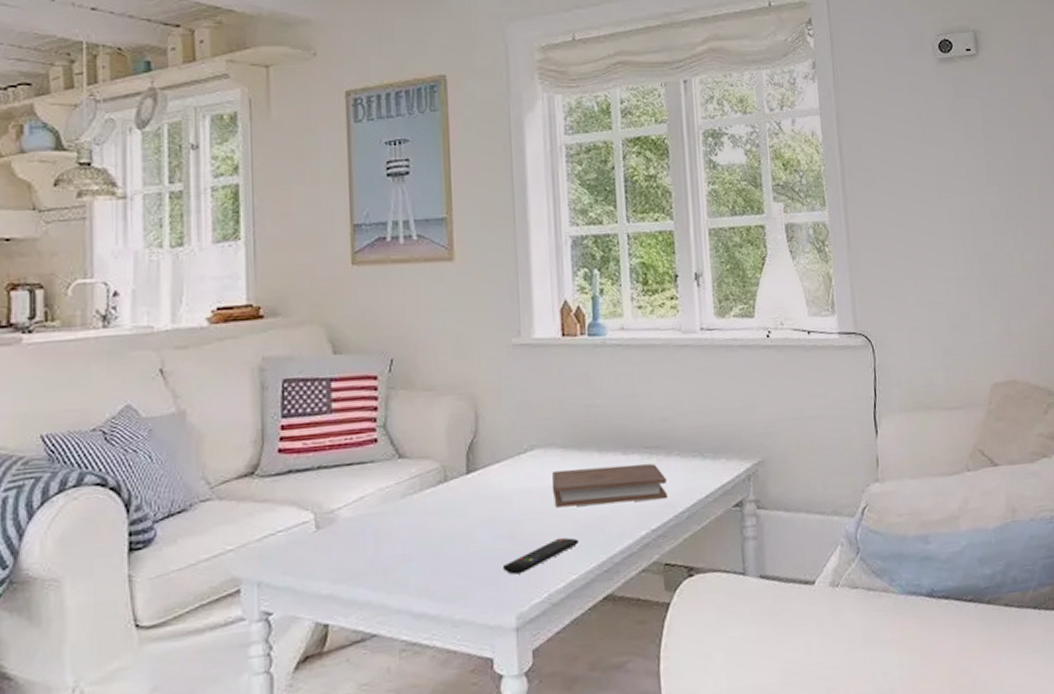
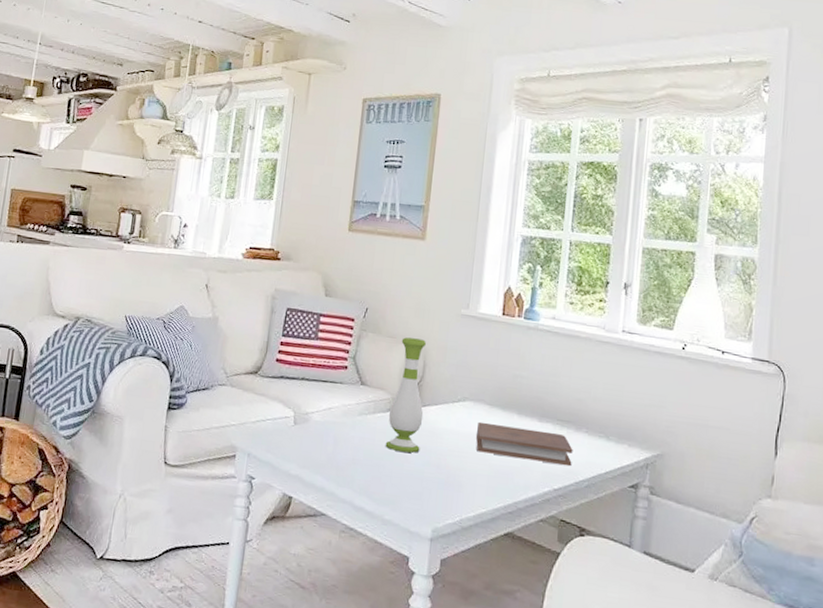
vase: none [440,385,487,532] -> present [385,337,427,453]
remote control: present [503,537,579,575] -> none [428,476,491,497]

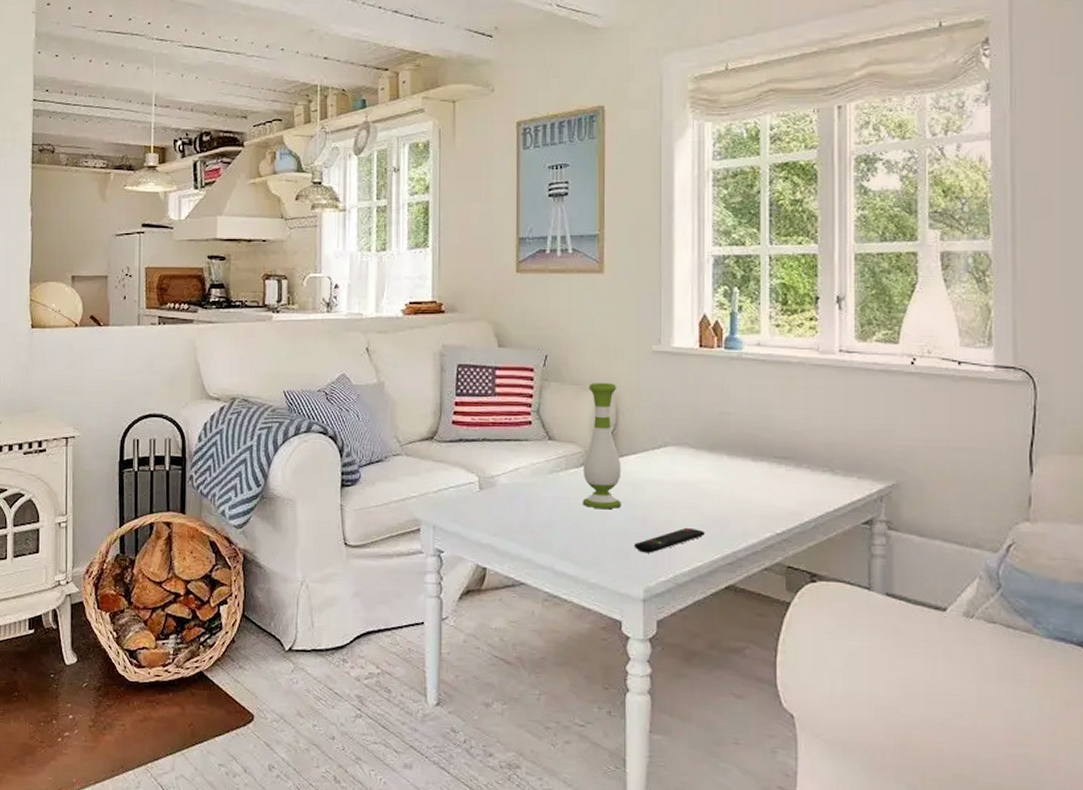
remote control: none [428,476,491,497] -> present [635,527,705,553]
book: present [476,421,573,467] -> none [684,467,795,507]

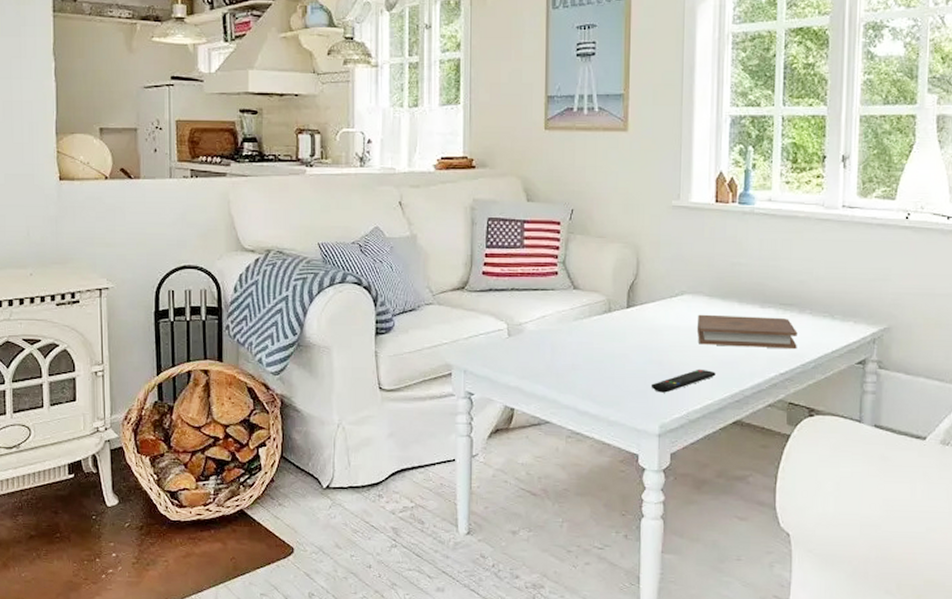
vase: present [582,383,622,509] -> none [604,236,641,352]
book: none [684,467,795,507] -> present [698,314,798,350]

